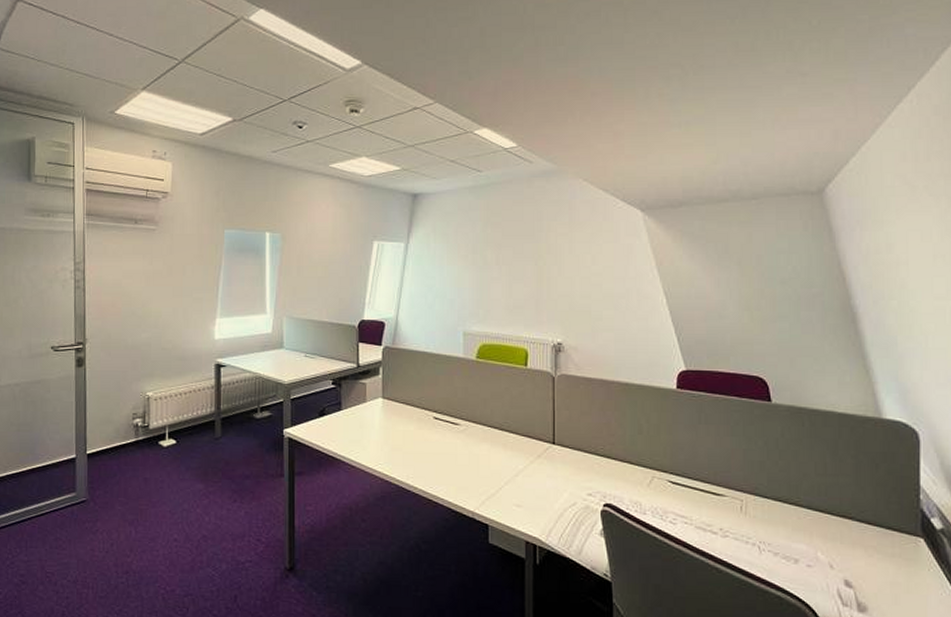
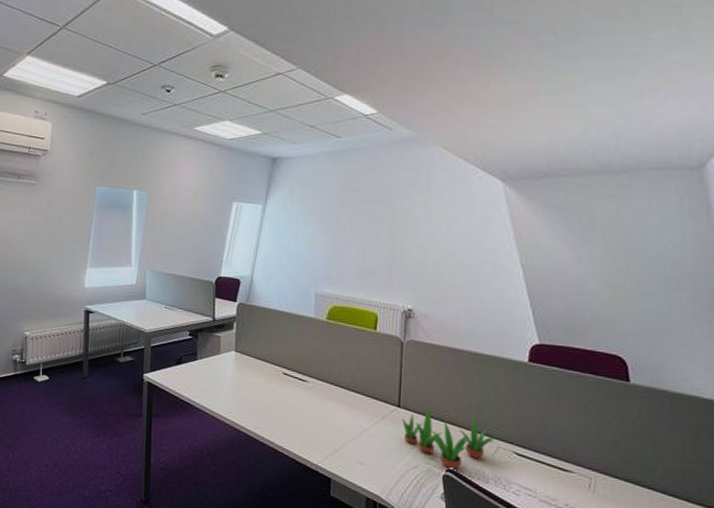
succulent plant: none [556,442,651,504] -> present [401,407,497,470]

